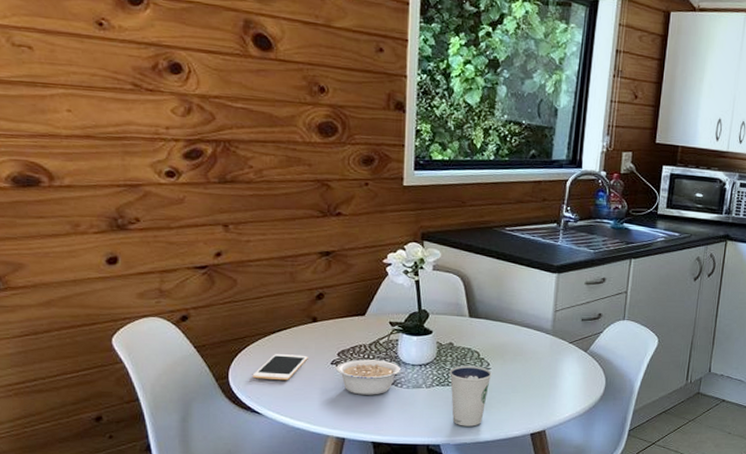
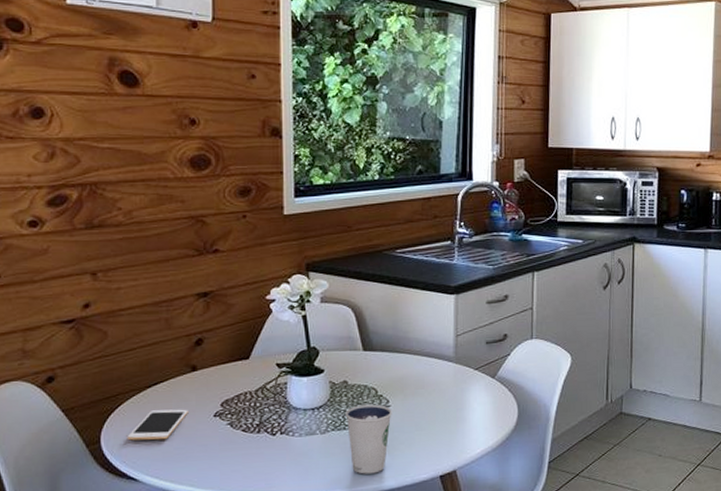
legume: present [336,359,404,395] -> none [220,407,295,449]

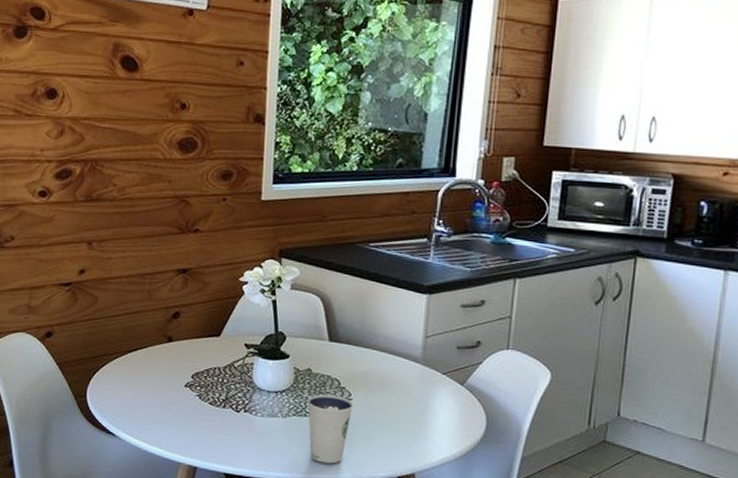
cell phone: present [127,409,188,441] -> none [108,374,163,402]

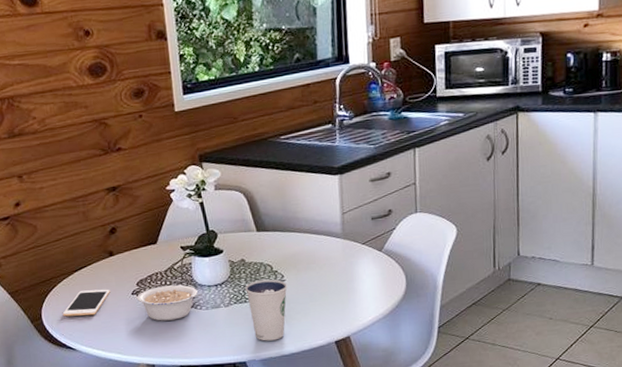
cell phone: none [108,374,163,402] -> present [62,289,110,317]
legume: none [190,383,259,422] -> present [137,285,201,321]

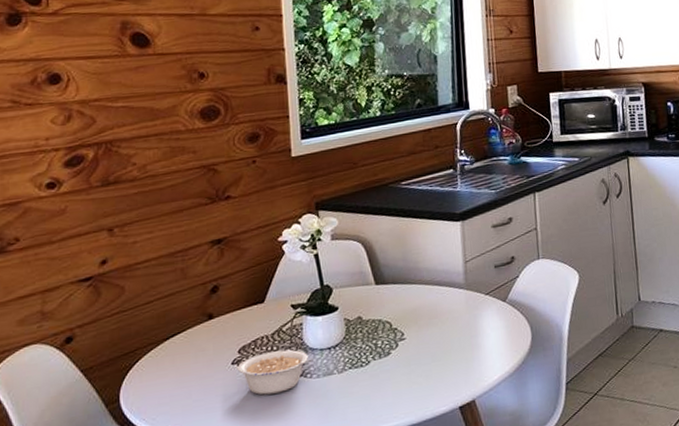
cell phone: present [62,289,110,317] -> none [146,359,206,397]
dixie cup: present [245,279,288,341] -> none [362,338,408,412]

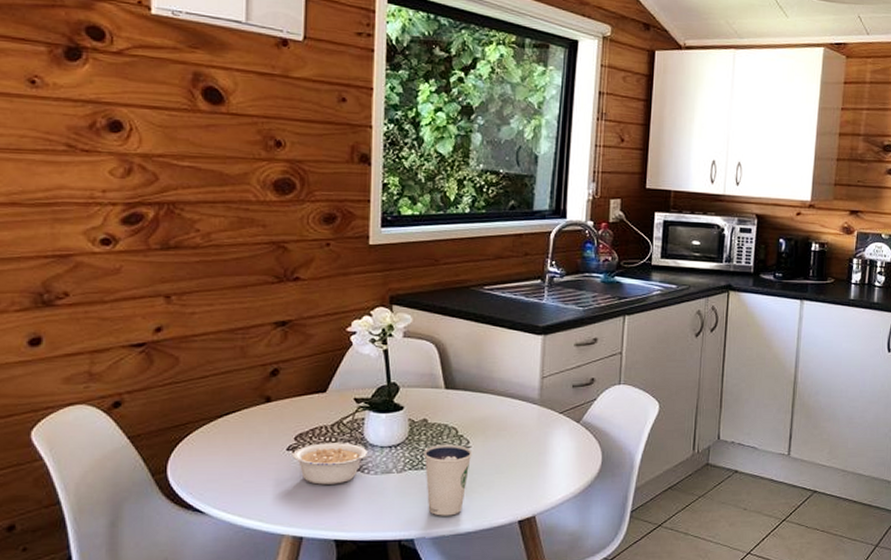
dixie cup: none [362,338,408,412] -> present [424,444,472,516]

